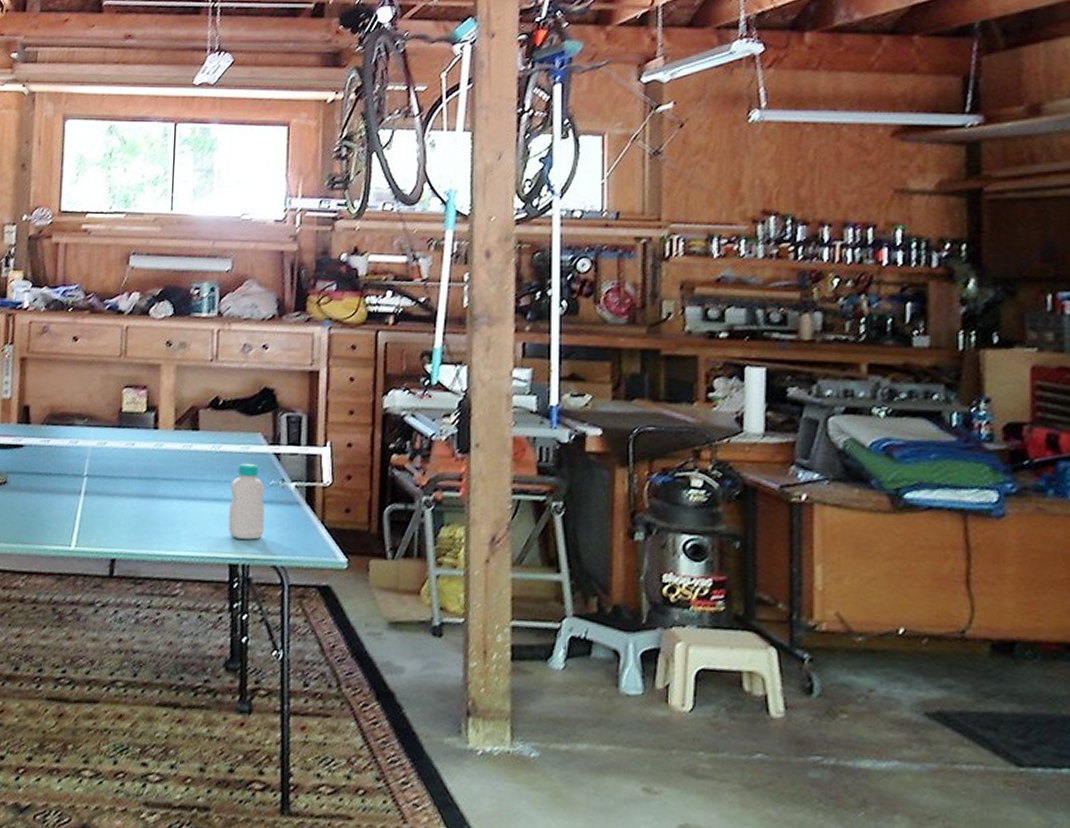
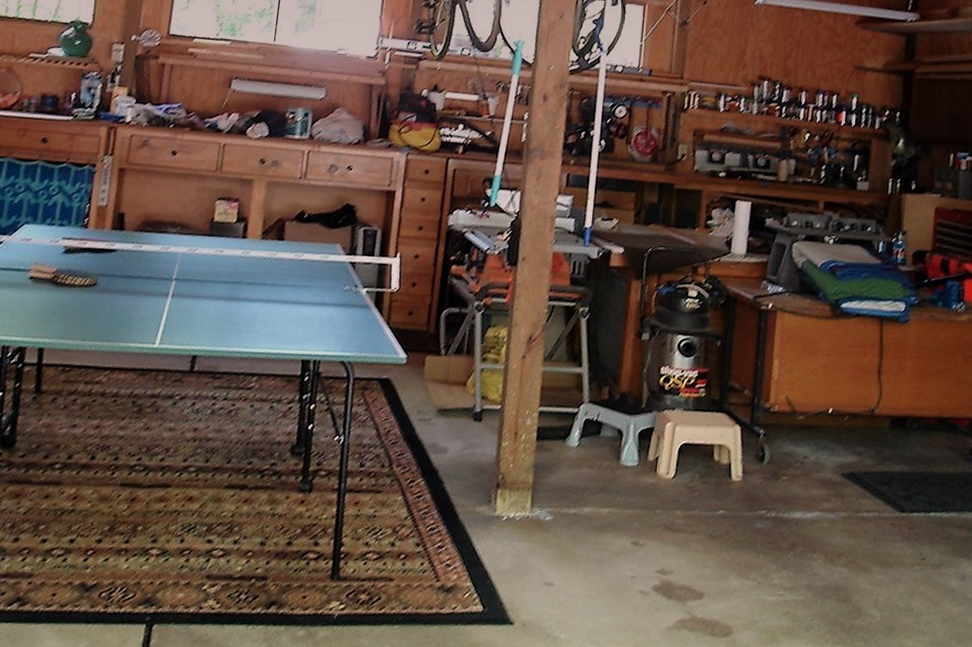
bottle: present [229,462,265,540] -> none [304,270,340,339]

